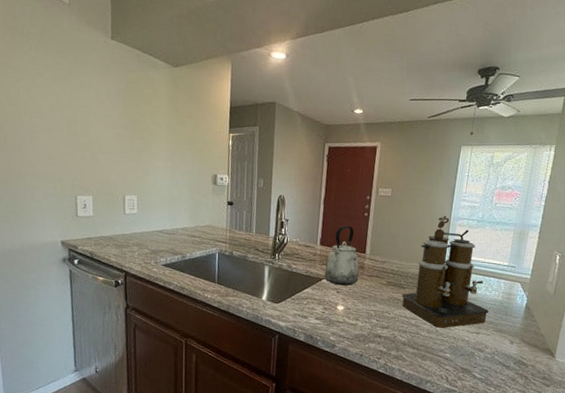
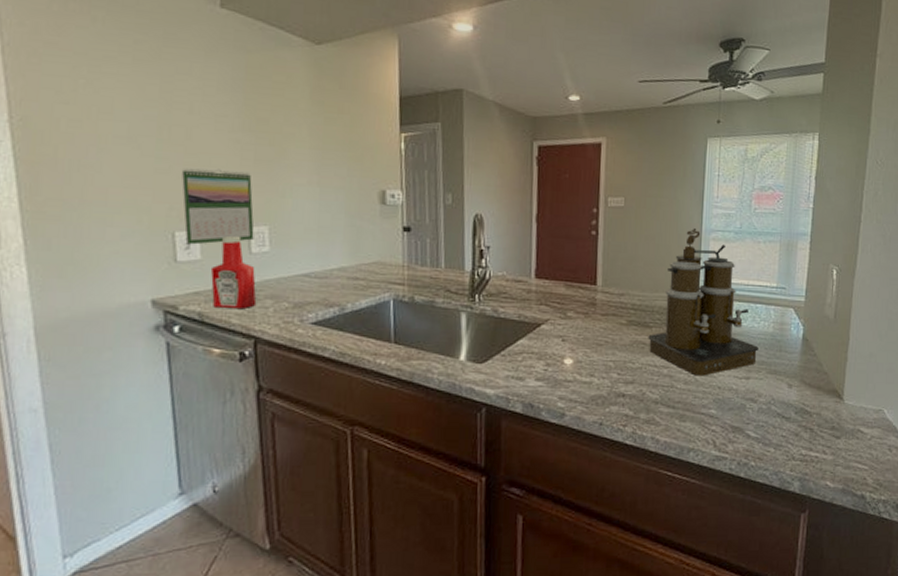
calendar: none [82,152,128,206] -> present [182,168,254,245]
ketchup bottle: none [98,201,128,252] -> present [210,235,257,310]
kettle: present [324,225,359,286] -> none [543,249,590,331]

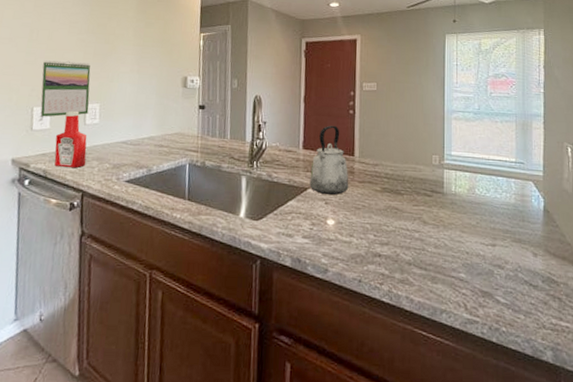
kettle: none [543,249,590,331] -> present [309,125,349,196]
coffee maker: present [648,227,759,376] -> none [400,108,502,241]

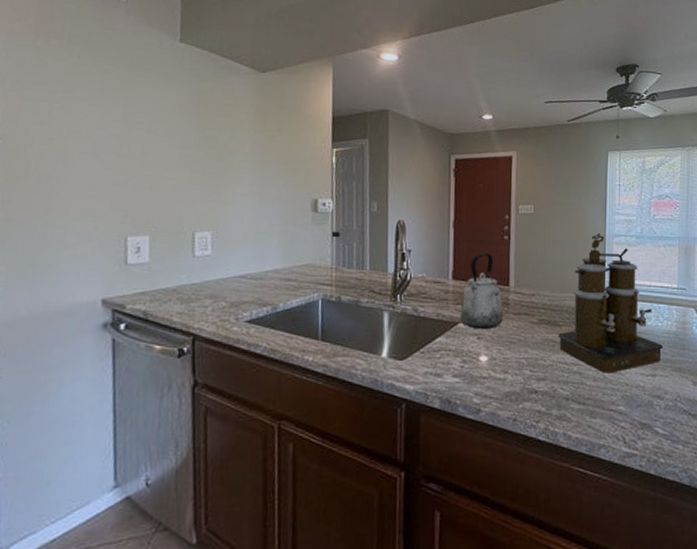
calendar: present [40,60,91,117] -> none [136,180,199,249]
ketchup bottle: present [54,111,87,168] -> none [156,240,197,308]
coffee maker: none [400,108,502,241] -> present [558,232,663,373]

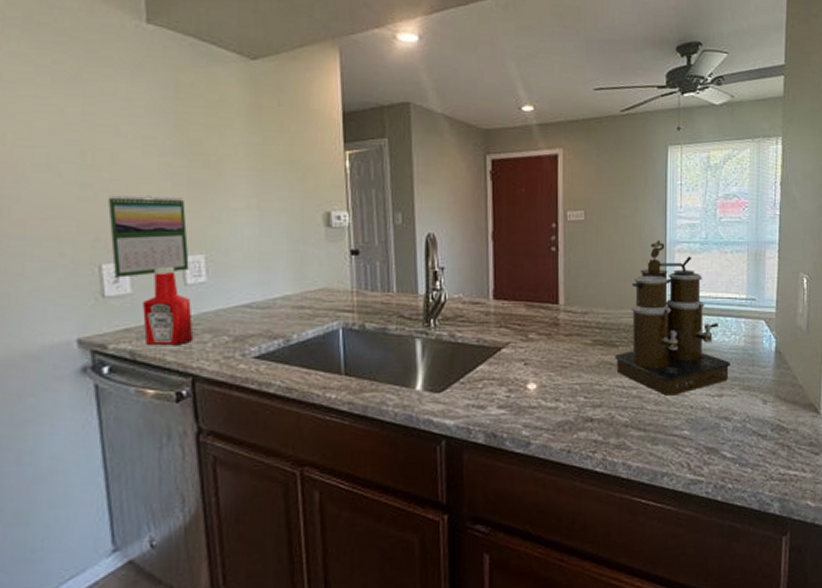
calendar: none [136,180,199,249] -> present [108,195,189,278]
ketchup bottle: none [156,240,197,308] -> present [141,266,194,346]
kettle: present [460,252,504,330] -> none [504,267,553,354]

